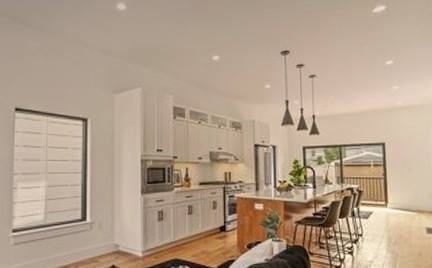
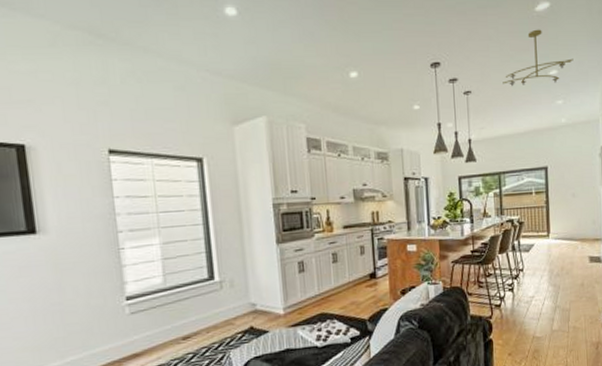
ceiling light fixture: none [344,27,408,73] -> present [502,29,574,87]

